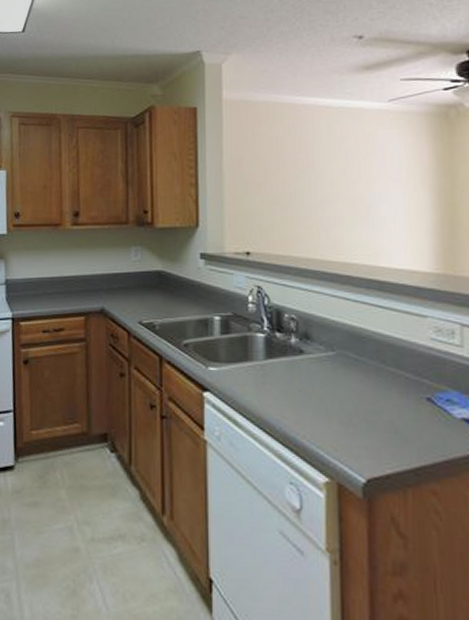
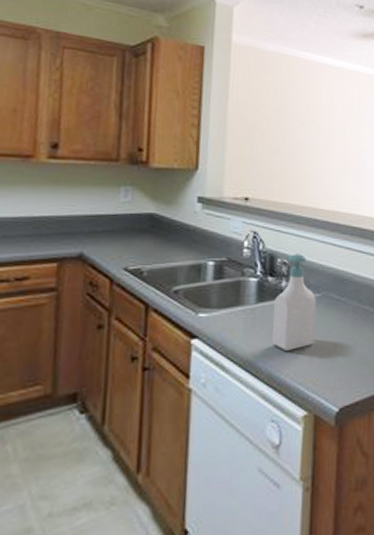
soap bottle: none [283,309,333,411] -> present [271,254,317,351]

